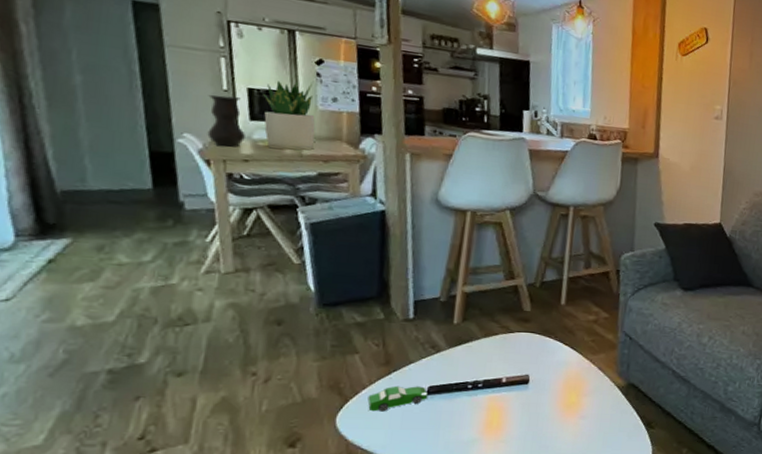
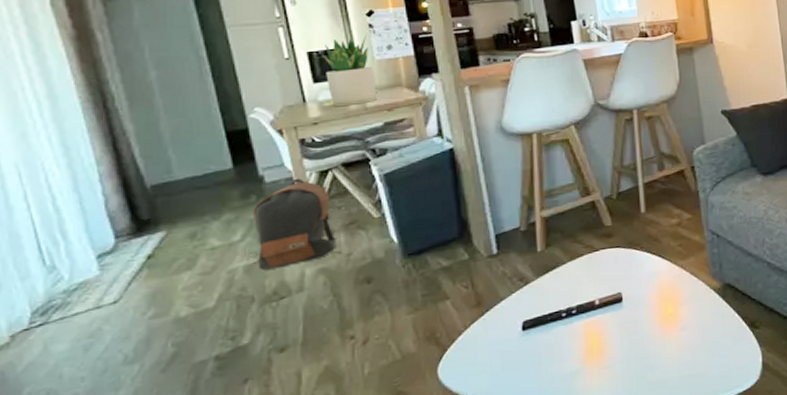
backpack: none [166,211,253,296] -> present [253,178,338,270]
vase: present [207,95,245,147] -> none [272,63,311,115]
toy car: present [367,385,428,412] -> none [465,322,524,357]

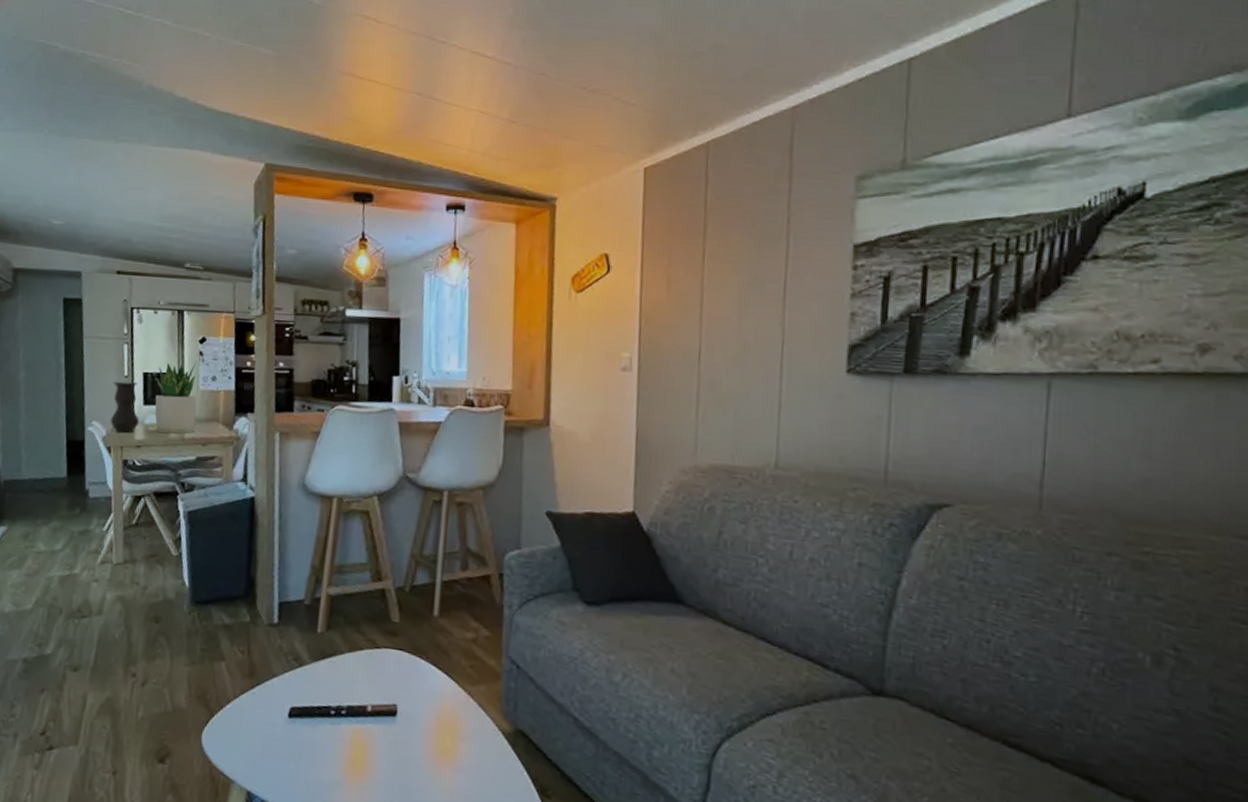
backpack: present [253,178,338,270] -> none [70,498,139,586]
vase: none [272,63,311,115] -> present [110,381,139,434]

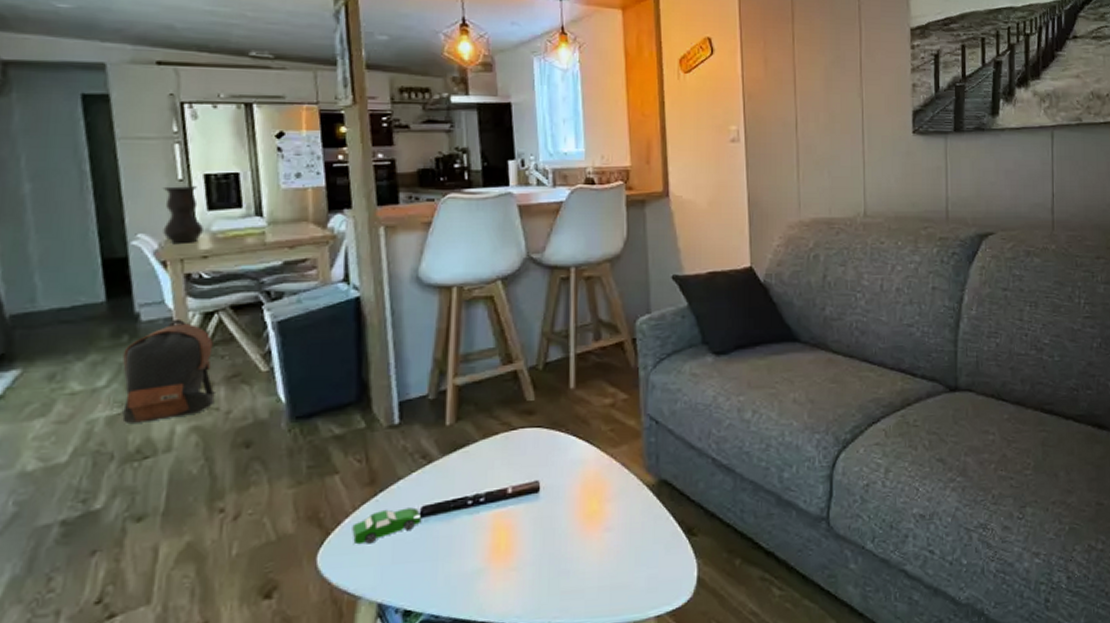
backpack: none [70,498,139,586] -> present [122,318,217,423]
planter: present [154,360,197,435] -> none [219,157,279,240]
toy car: none [231,702,290,733] -> present [352,507,422,545]

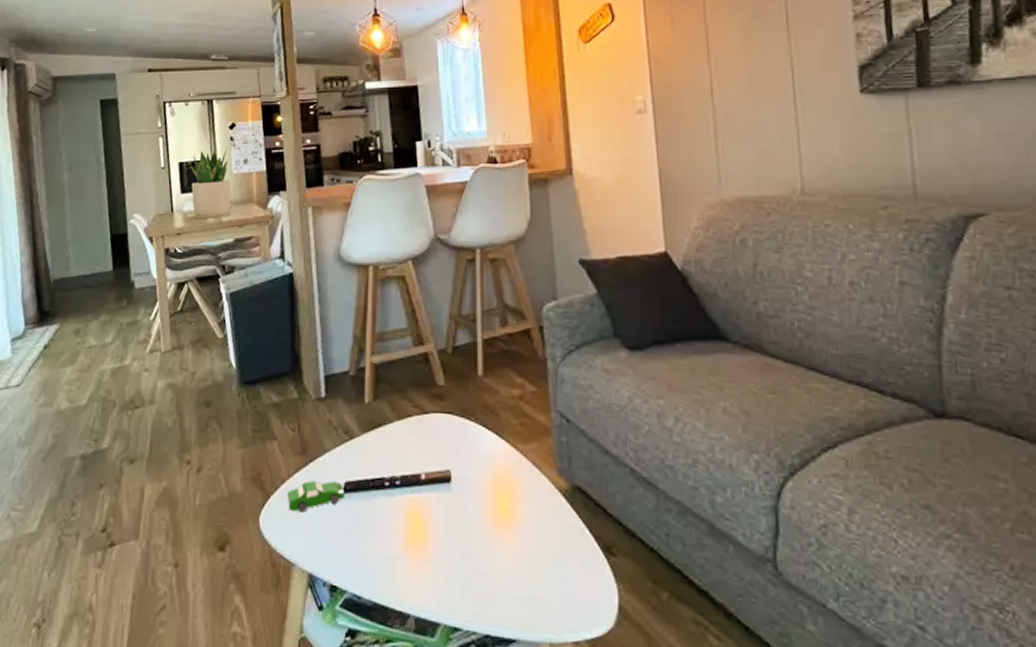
backpack: present [122,318,217,423] -> none [122,287,186,377]
vase: present [162,186,203,245] -> none [150,173,178,223]
planter: none [219,157,279,240] -> present [189,145,231,219]

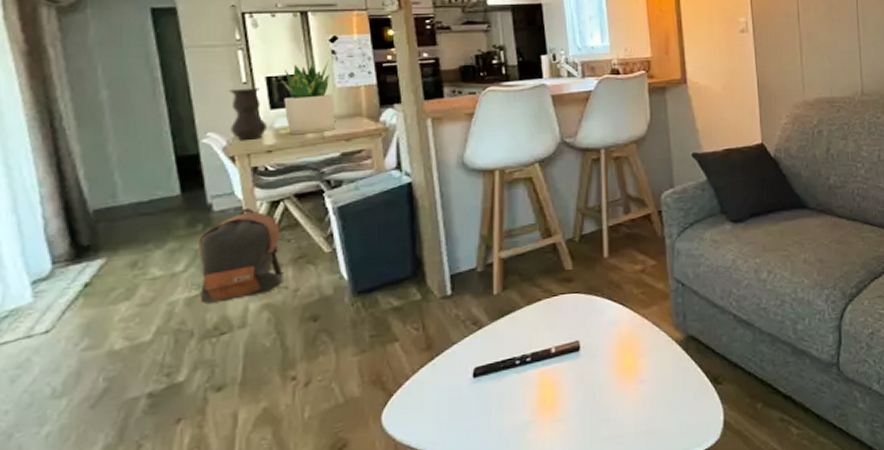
backpack: none [122,287,186,377] -> present [198,207,285,303]
vase: none [150,173,178,223] -> present [228,88,267,141]
toy car: present [287,480,345,513] -> none [412,369,475,404]

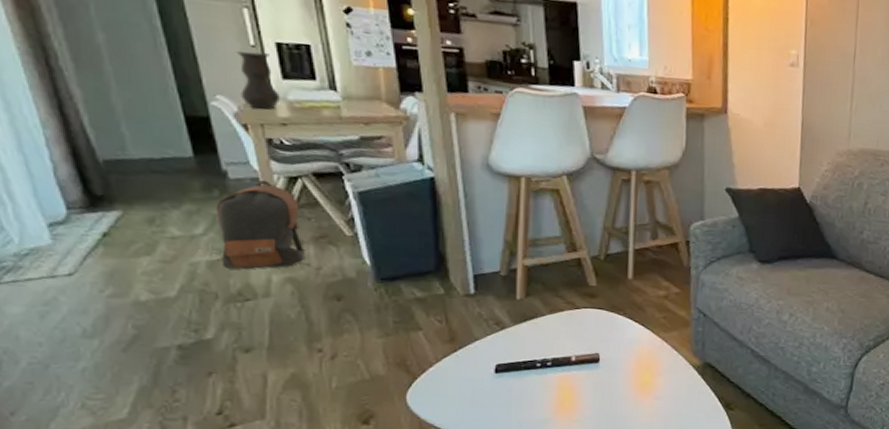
planter: present [280,59,335,135] -> none [291,31,352,113]

